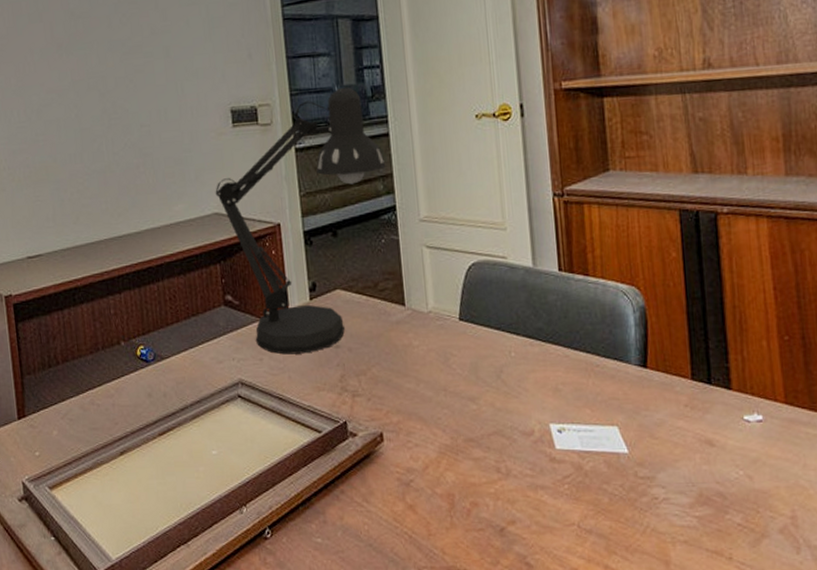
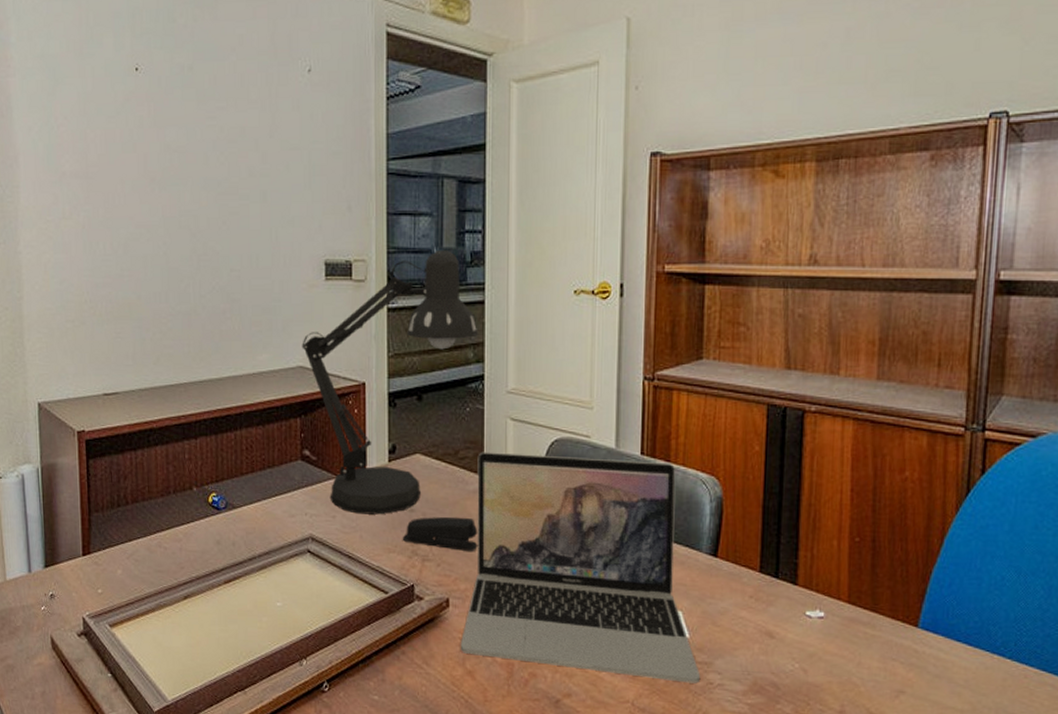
stapler: none [330,349,407,384] -> present [402,516,478,552]
laptop: none [397,277,645,500] -> present [460,452,701,684]

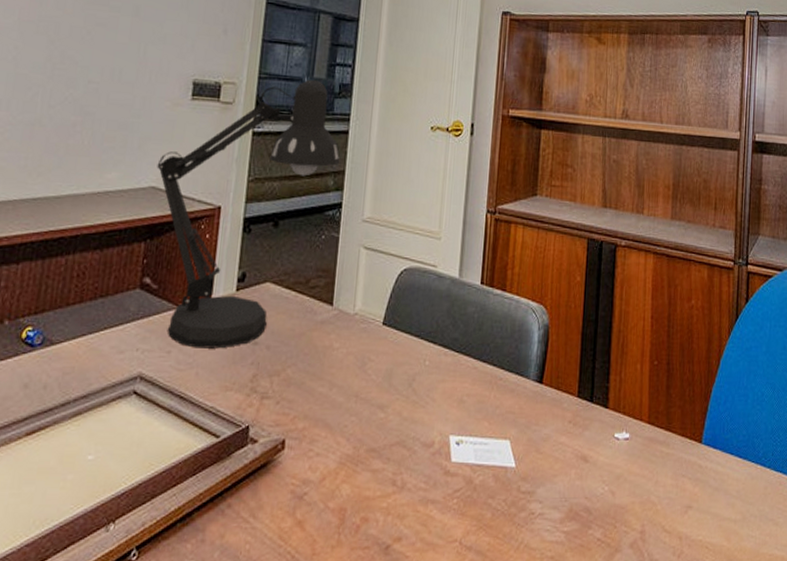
stapler: present [402,516,478,552] -> none [241,349,322,387]
laptop: present [460,452,701,684] -> none [291,280,524,515]

